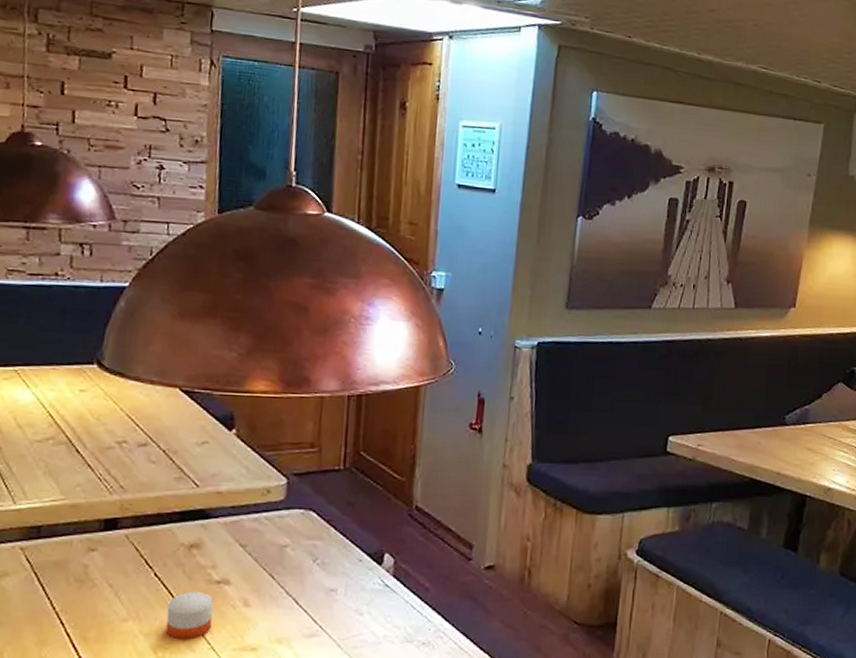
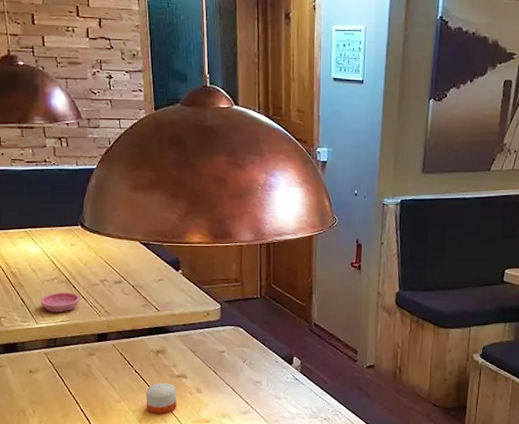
saucer: none [24,457,85,488] -> present [40,292,80,312]

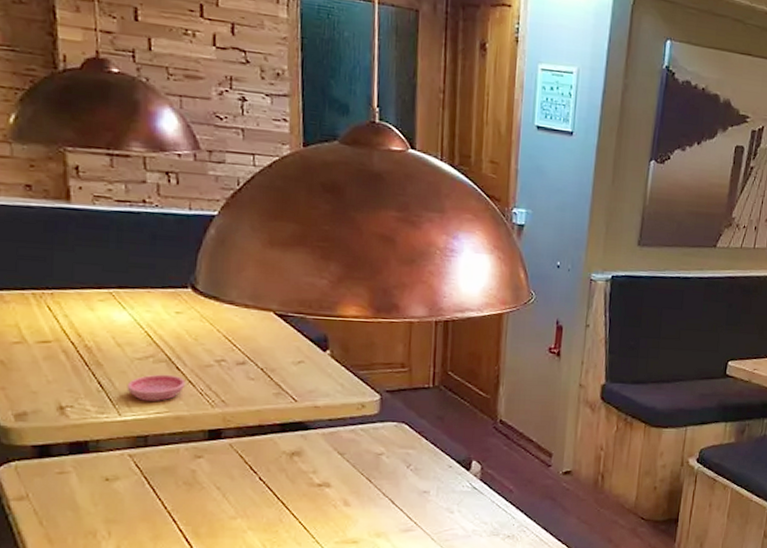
candle: present [146,382,176,415] -> none [272,493,316,535]

